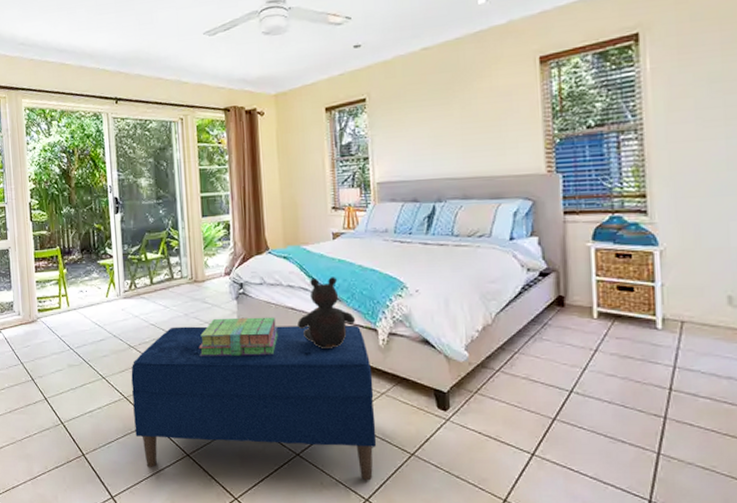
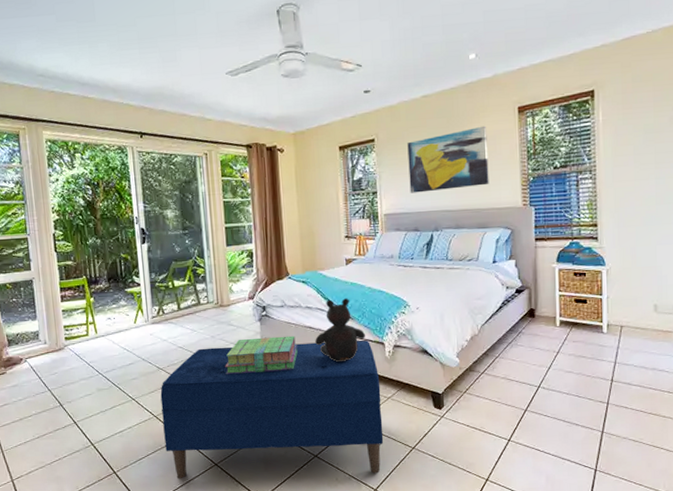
wall art: none [404,80,504,159] -> present [407,125,489,193]

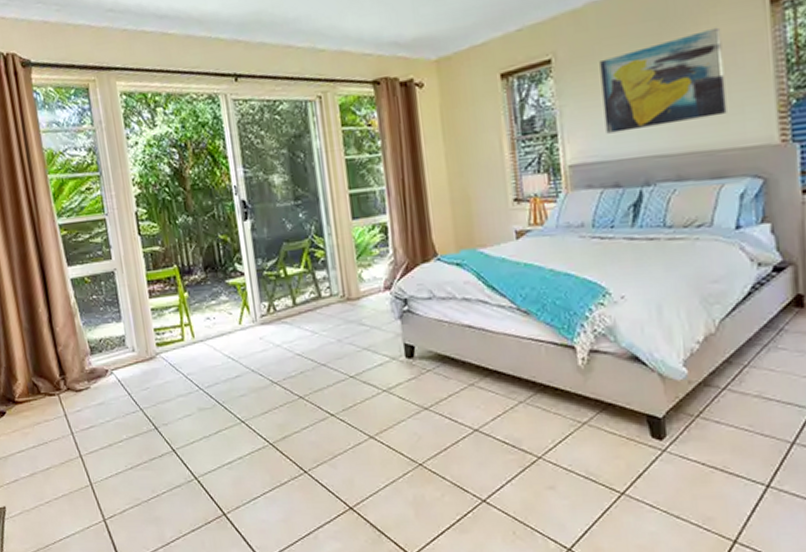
bench: present [160,339,384,478] -> none [275,342,579,527]
stack of books: present [225,335,298,374] -> none [357,337,454,390]
teddy bear: present [315,298,366,362] -> none [477,285,549,373]

